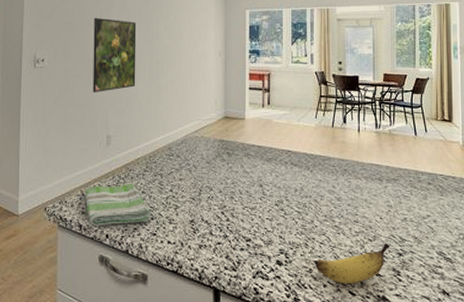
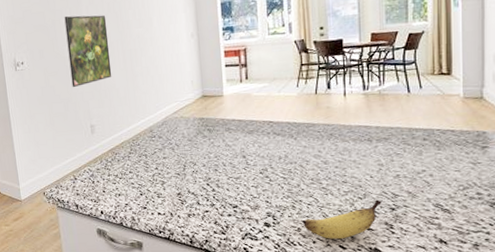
dish towel: present [85,183,152,226] -> none [77,165,141,205]

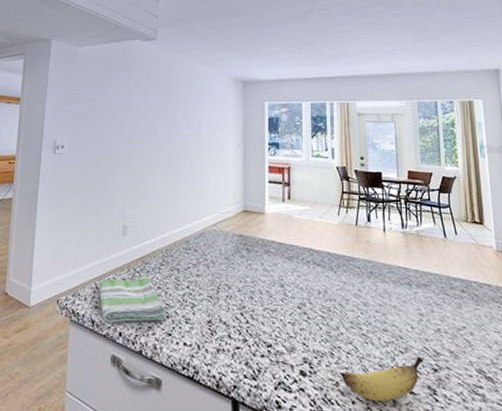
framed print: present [64,14,112,87] -> none [110,105,156,181]
dish towel: none [77,165,141,205] -> present [99,277,167,323]

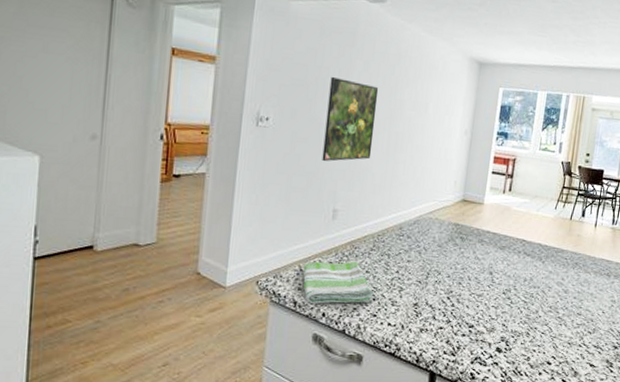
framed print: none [110,105,156,181] -> present [322,76,379,162]
banana: present [341,356,424,403] -> none [533,336,607,374]

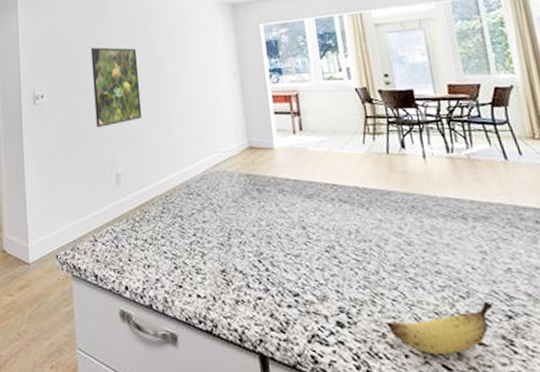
dish towel: present [303,261,374,304] -> none [97,226,175,276]
banana: none [533,336,607,374] -> present [387,301,493,356]

